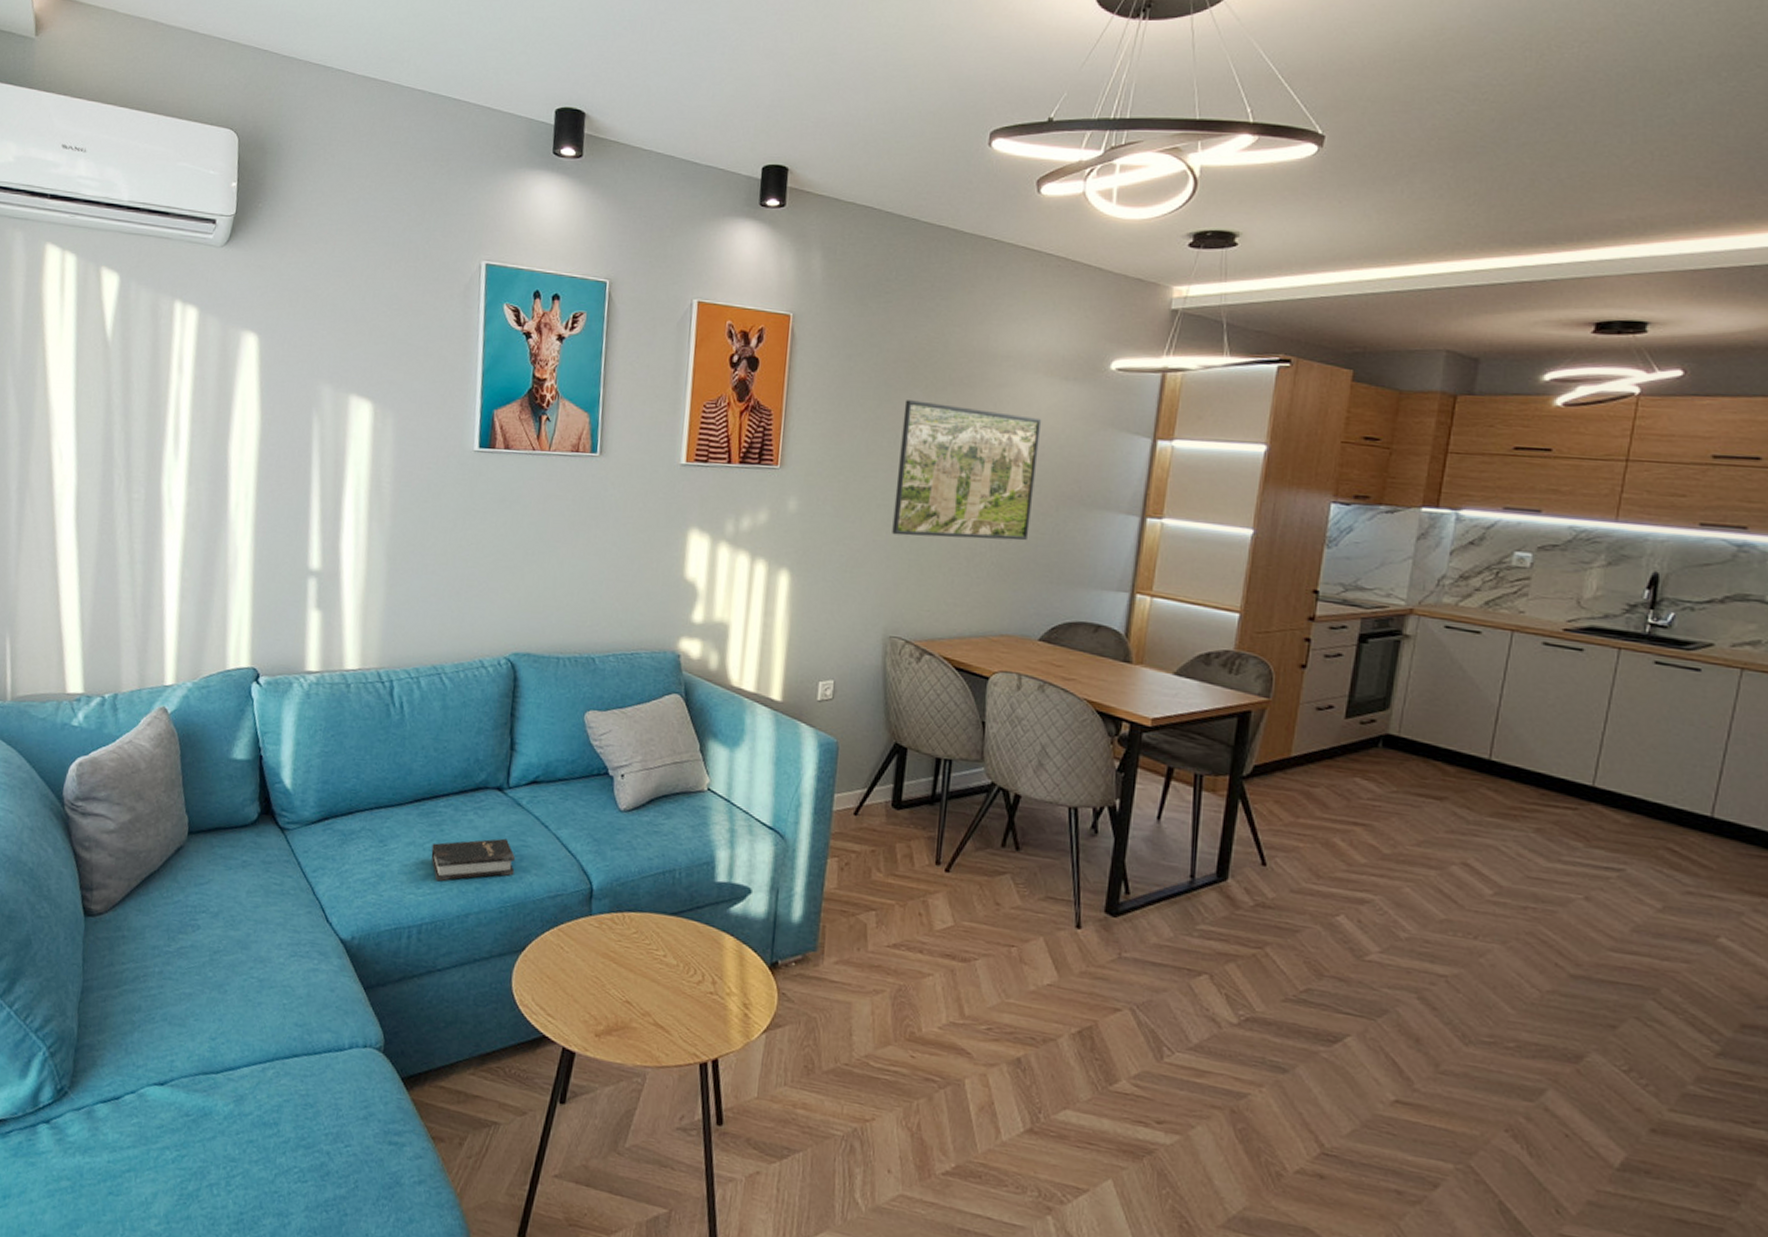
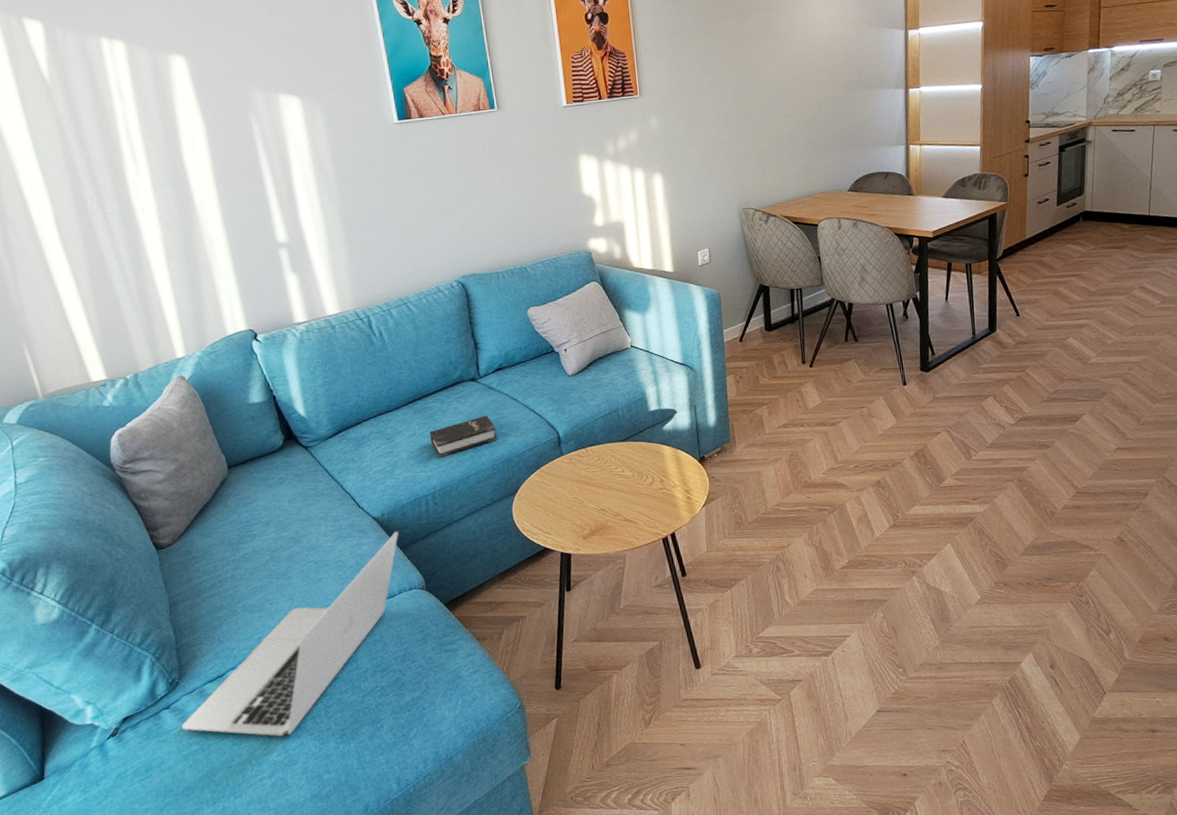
laptop: none [57,964,366,1201] -> present [182,531,399,736]
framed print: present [892,400,1042,541] -> none [724,27,829,133]

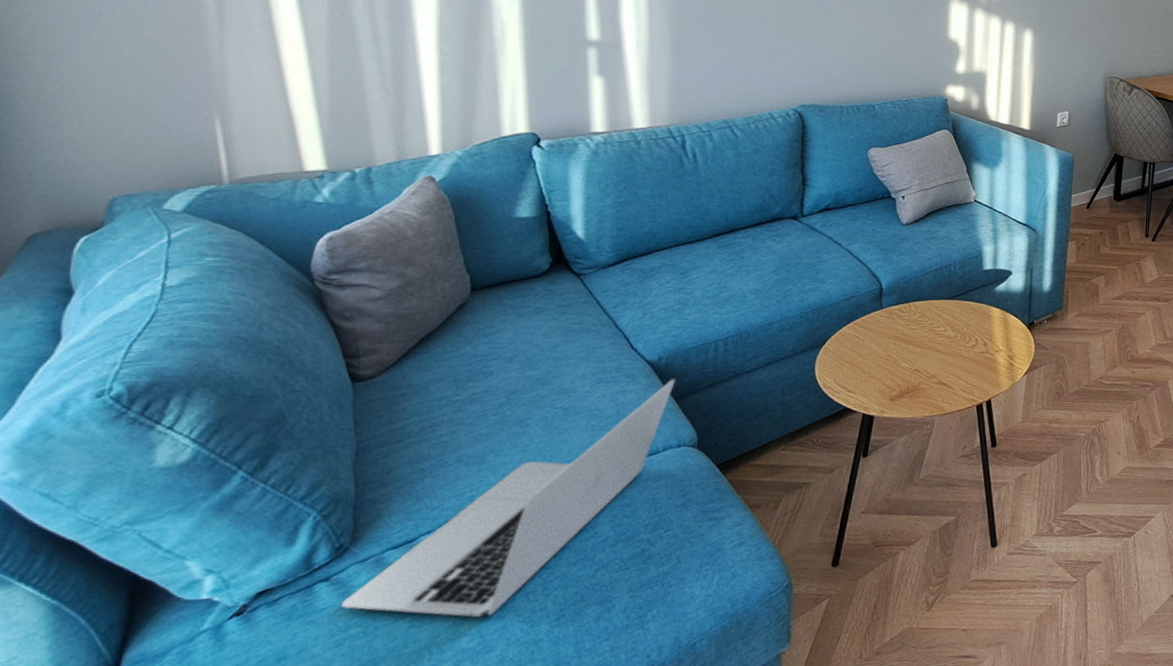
hardback book: present [429,415,498,458] -> none [732,258,813,300]

